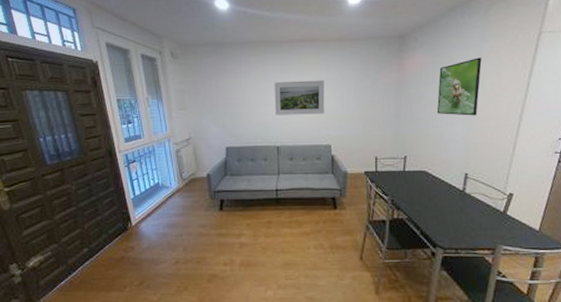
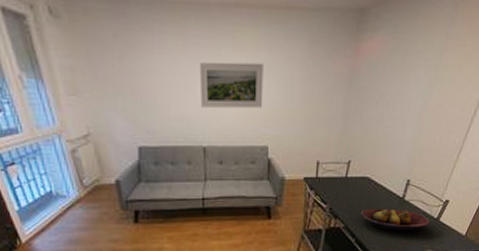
fruit bowl: none [423,201,497,224] -> present [361,209,430,231]
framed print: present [436,57,482,116] -> none [389,45,446,116]

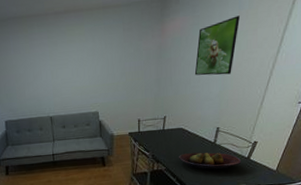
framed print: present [199,62,264,108] -> none [42,50,92,88]
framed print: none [389,45,446,116] -> present [194,15,240,76]

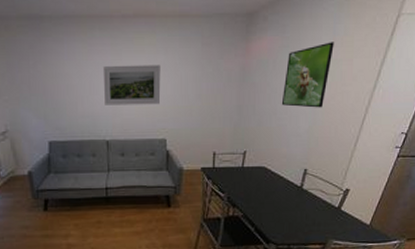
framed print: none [42,50,92,88] -> present [102,64,161,105]
fruit bowl: present [179,152,242,170] -> none [259,198,331,220]

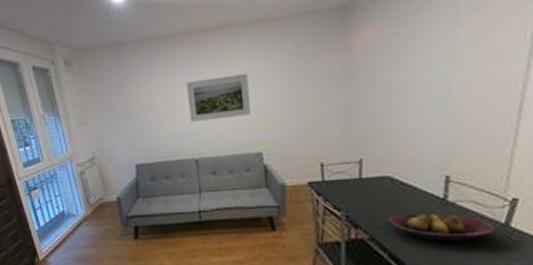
fruit bowl: none [259,198,331,220] -> present [388,213,496,242]
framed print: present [281,42,334,108] -> none [399,20,460,102]

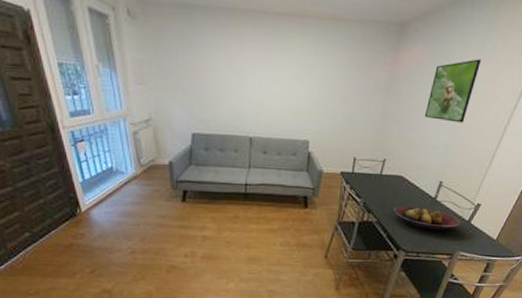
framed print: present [186,73,251,122] -> none [251,63,310,106]
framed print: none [399,20,460,102] -> present [424,59,481,123]

